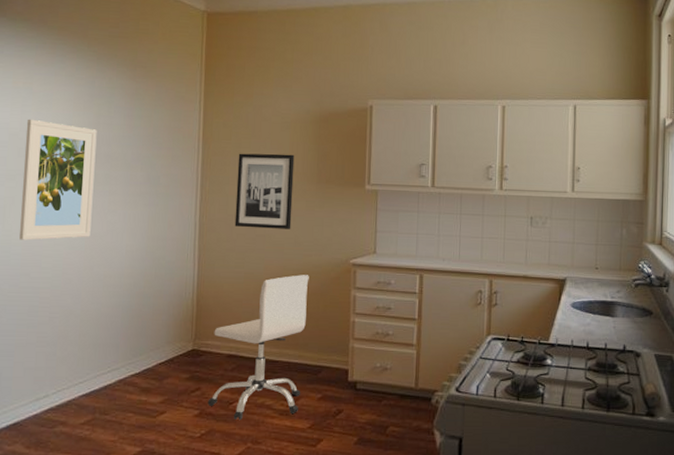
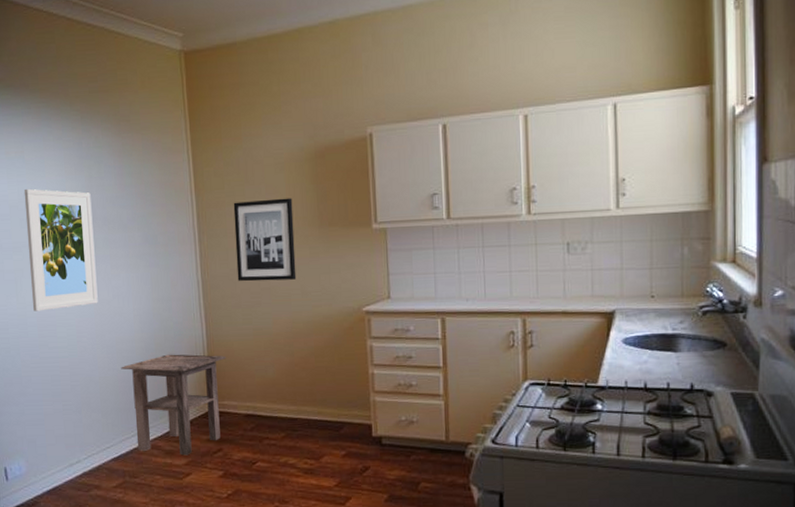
side table: none [105,292,216,394] -> present [121,354,227,456]
chair: present [207,275,309,421] -> none [229,327,323,480]

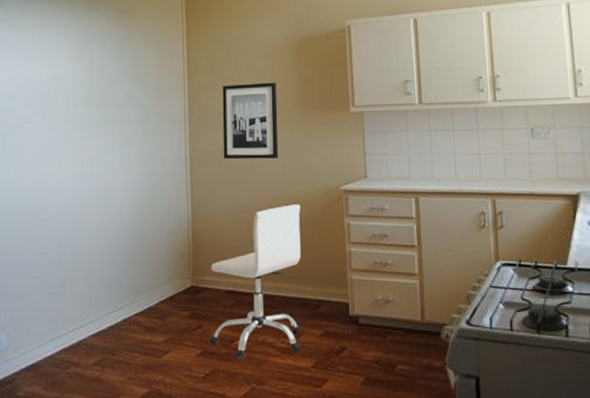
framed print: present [23,188,98,312] -> none [29,69,92,185]
side table: present [121,354,227,456] -> none [108,229,210,332]
chair: none [229,327,323,480] -> present [209,204,301,360]

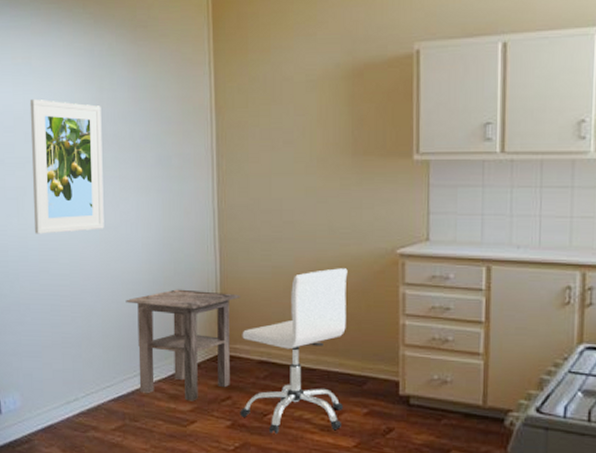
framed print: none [29,69,92,185] -> present [29,98,104,234]
side table: none [108,229,210,332] -> present [126,289,241,401]
wall art: present [222,82,279,160] -> none [257,121,324,214]

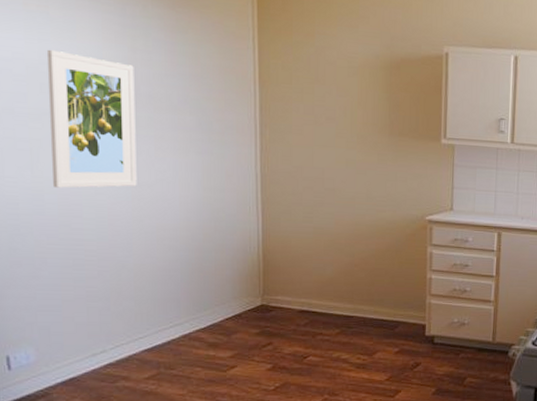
side table: present [126,289,241,401] -> none [161,246,283,348]
chair: present [240,268,348,435] -> none [280,230,383,374]

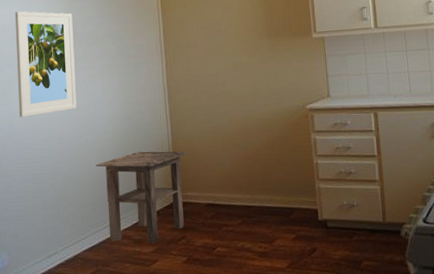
side table: none [161,246,283,348] -> present [96,151,189,244]

